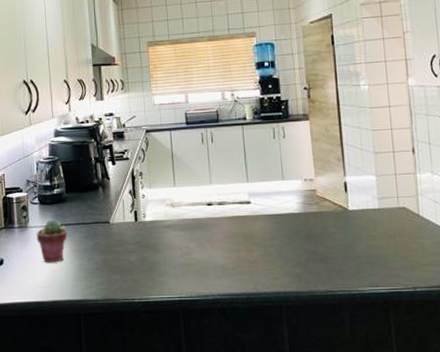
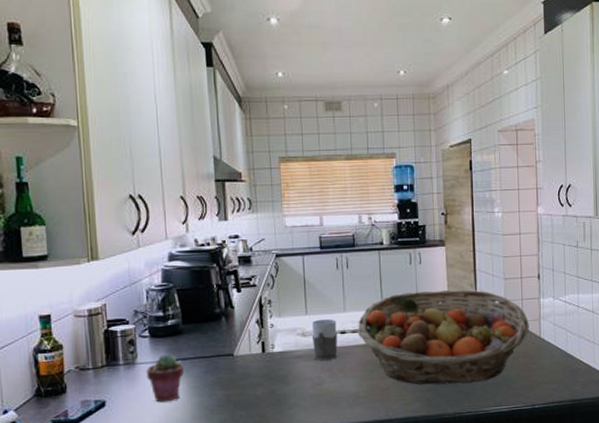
mug: none [180,190,205,231] -> present [311,318,338,361]
fruit basket: none [223,163,406,260] -> present [357,289,529,385]

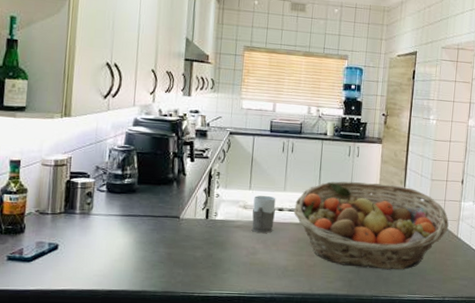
potted succulent: present [146,353,185,403] -> none [98,209,134,253]

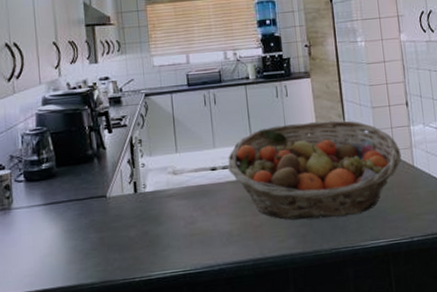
mug: present [251,195,276,233] -> none [182,156,209,199]

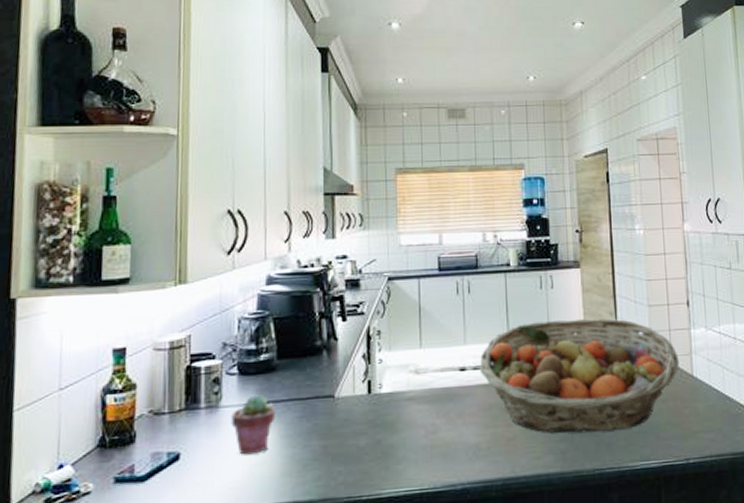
potted succulent: none [21,197,59,248] -> present [231,394,276,455]

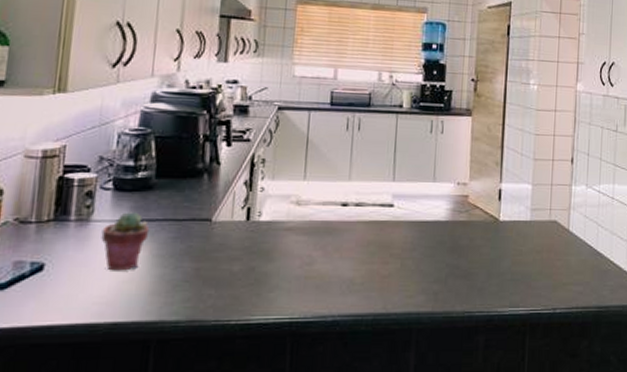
fruit basket: present [479,318,679,434] -> none [361,165,557,277]

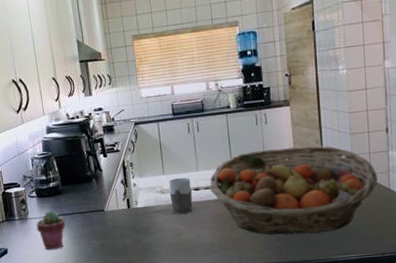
mug: none [307,186,339,236] -> present [169,177,193,214]
fruit basket: none [361,165,557,277] -> present [209,146,378,235]

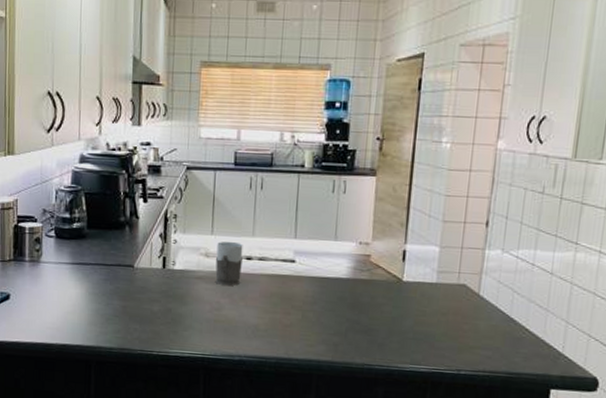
potted succulent: present [36,210,66,250] -> none [49,256,85,304]
fruit basket: present [209,146,378,235] -> none [264,224,467,334]

